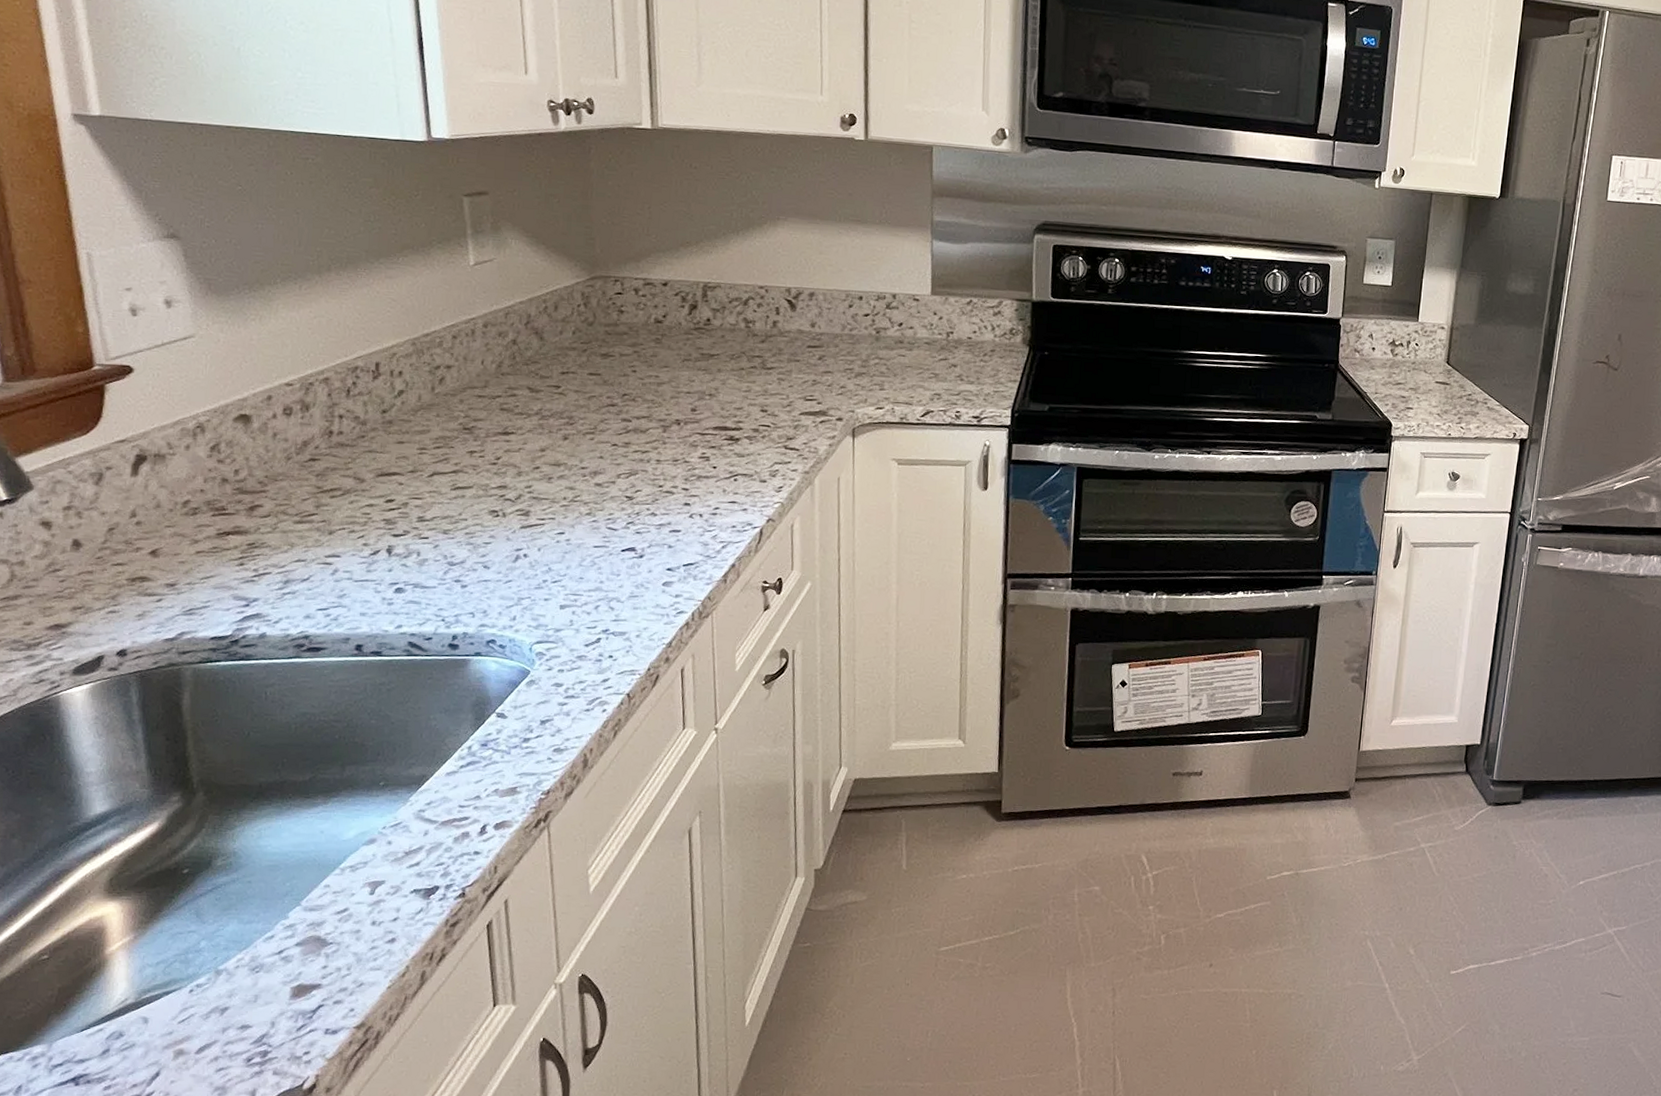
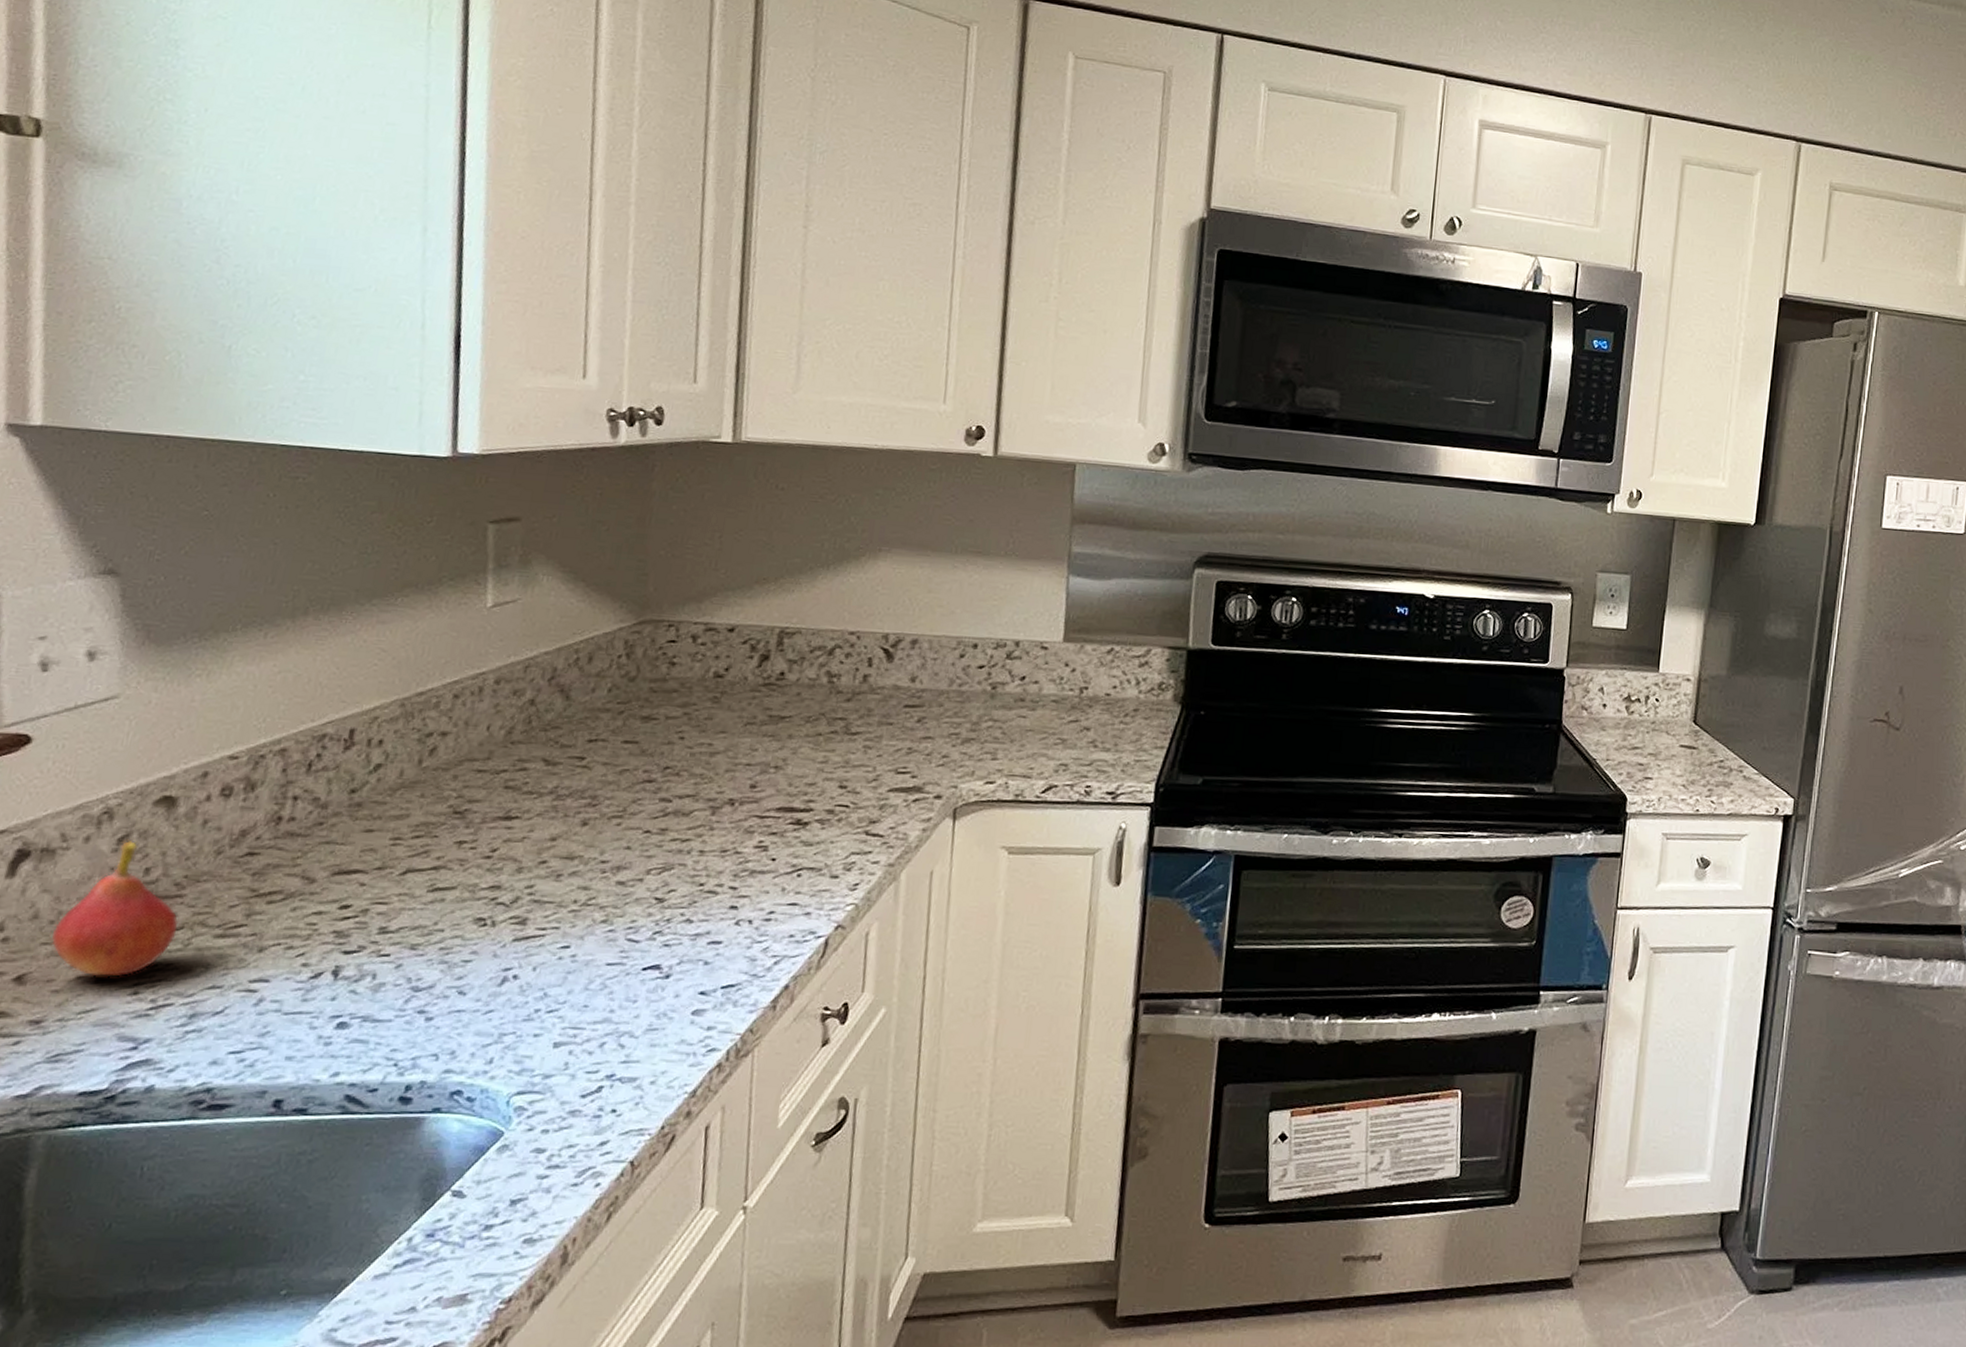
fruit: none [172,448,266,552] -> present [50,839,179,977]

